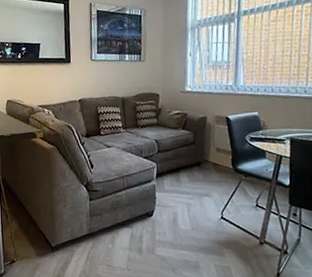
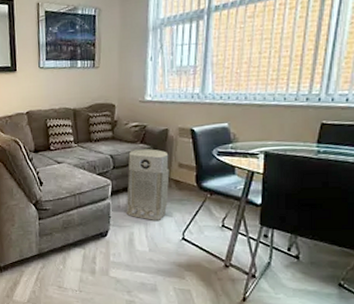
air purifier: none [170,134,209,201] -> present [126,149,170,220]

